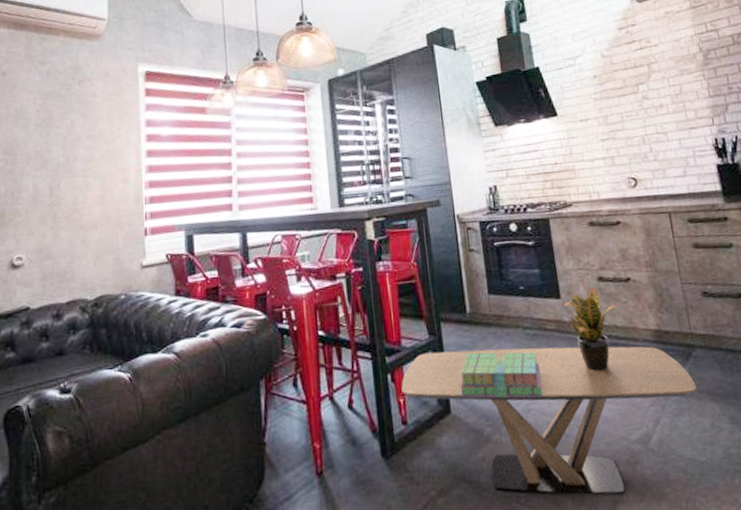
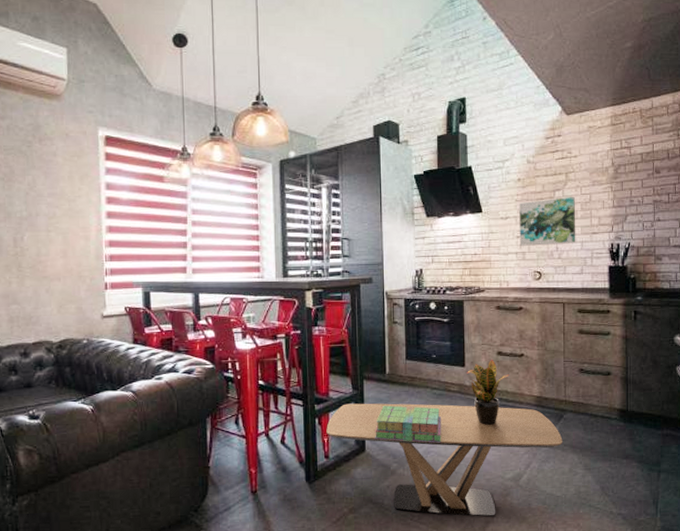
wall art: none [599,89,673,150] -> present [519,196,576,246]

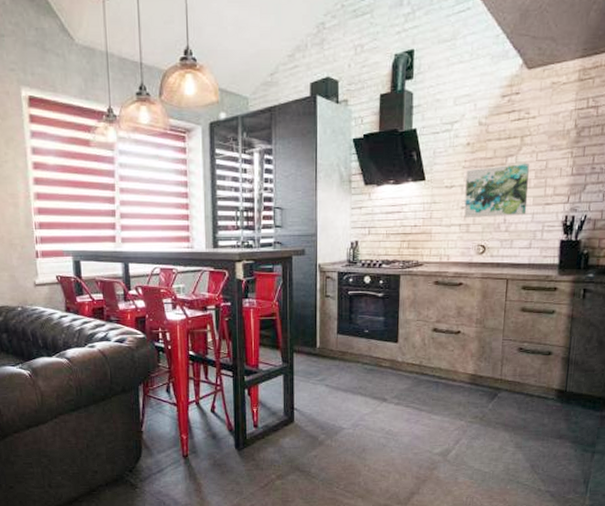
coffee table: present [326,403,563,517] -> none [255,376,495,488]
stack of books: present [375,405,441,443] -> none [304,379,371,417]
potted plant: present [466,359,509,425] -> none [399,335,444,401]

